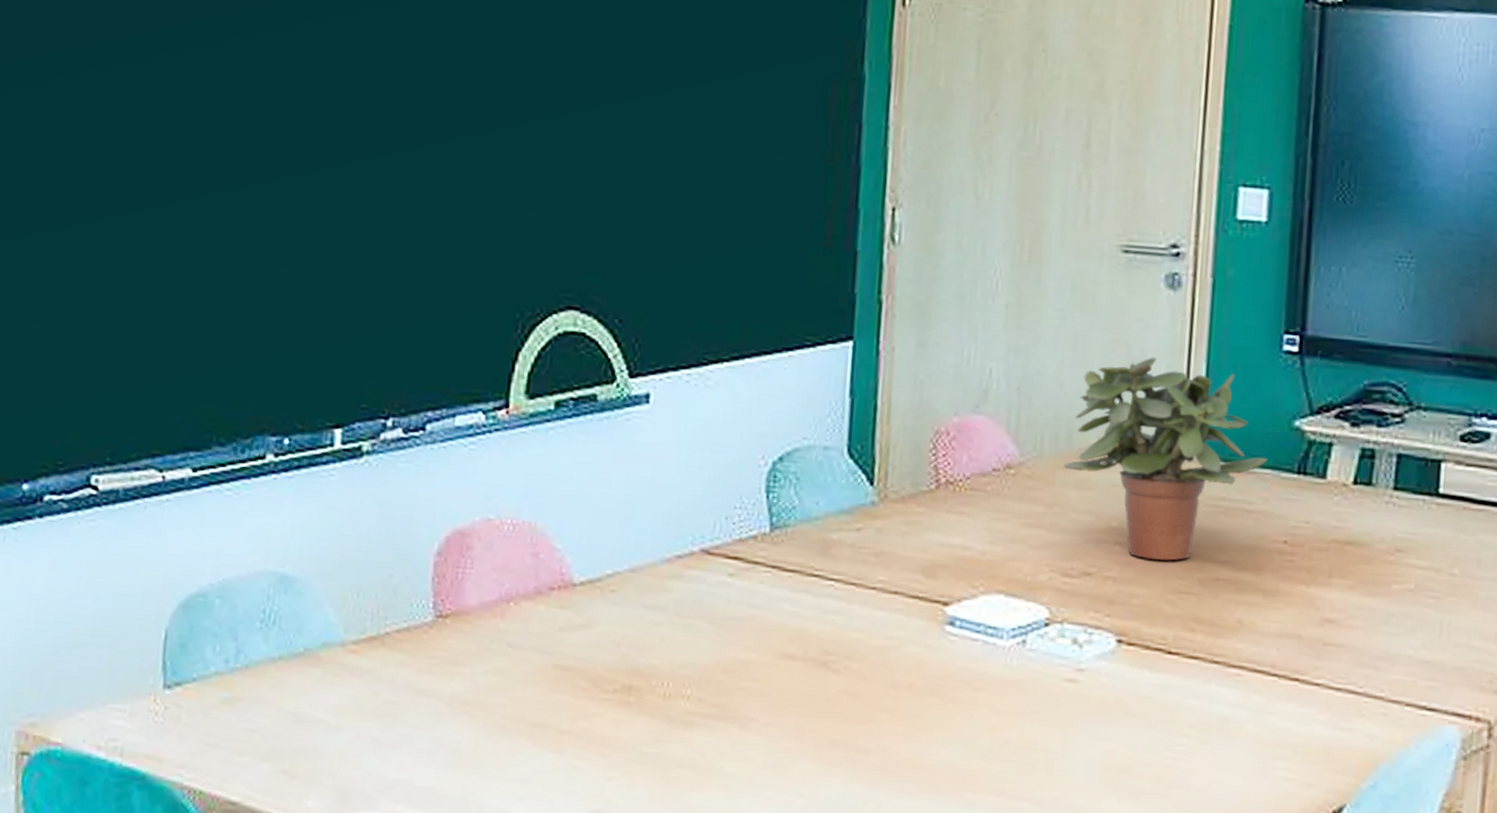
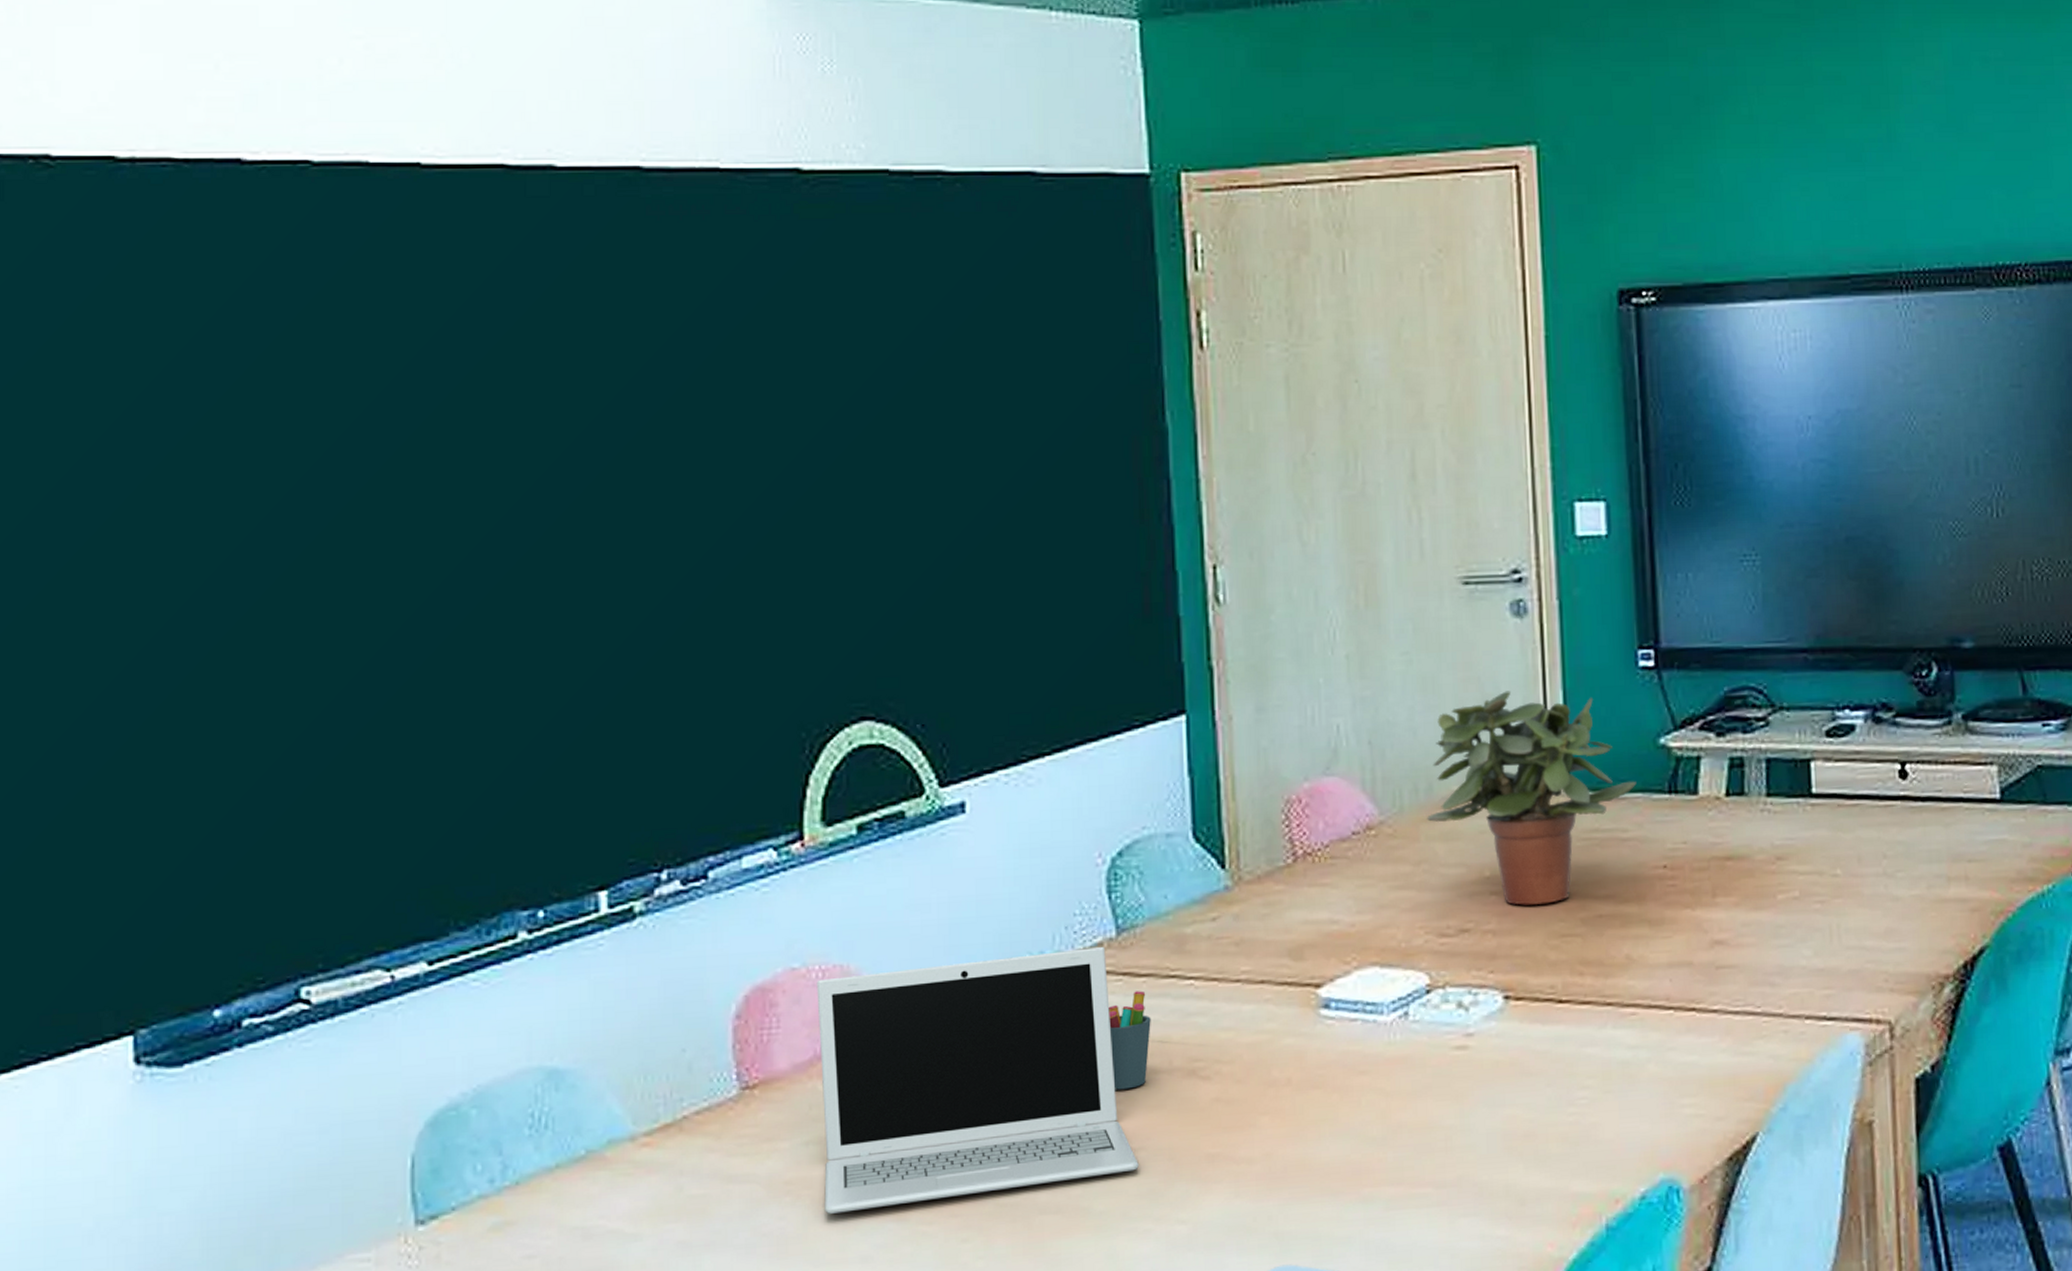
laptop: none [495,532,768,743] -> present [816,947,1139,1214]
pen holder: none [753,583,793,670] -> present [1108,991,1151,1090]

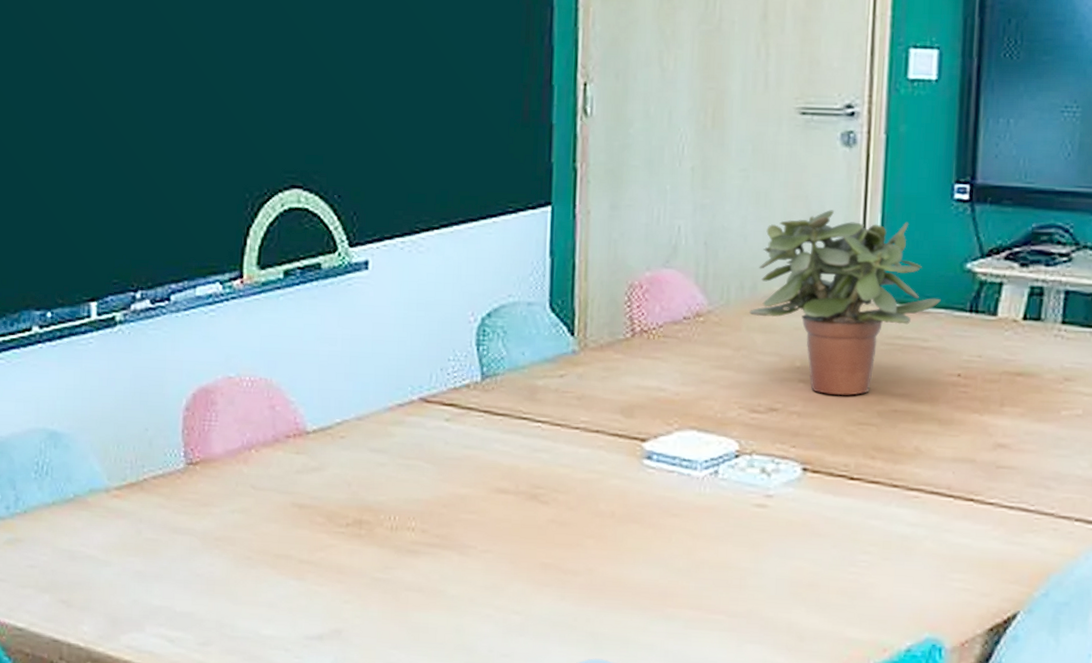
laptop: present [816,947,1139,1214] -> none [243,387,486,568]
pen holder: present [1108,991,1151,1090] -> none [470,426,504,503]

